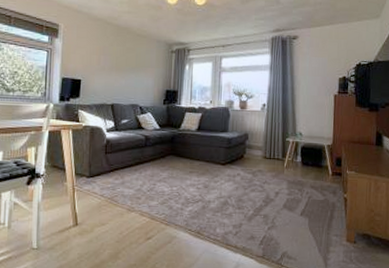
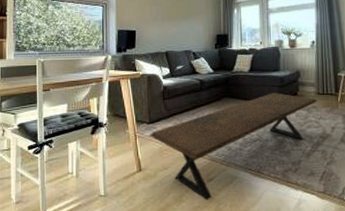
coffee table: none [89,154,264,259] -> present [150,93,317,200]

